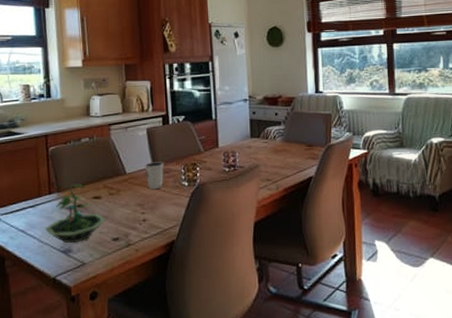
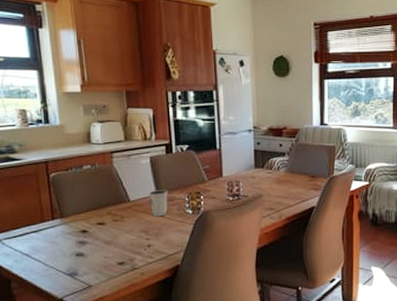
terrarium: present [45,183,106,243] -> none [50,210,111,266]

